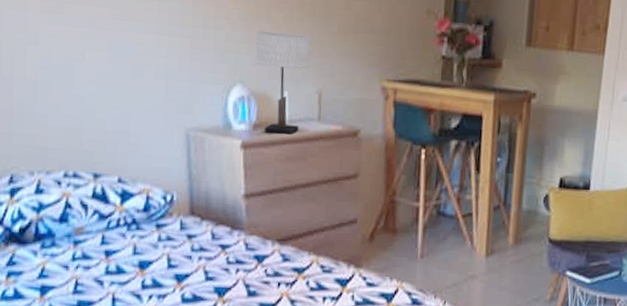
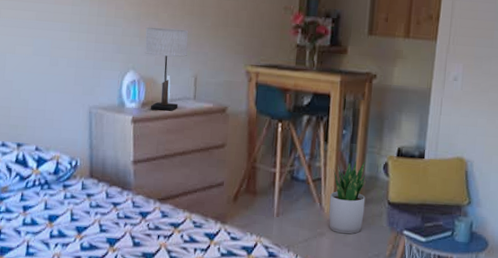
planter: none [481,193,526,277] -> present [328,161,368,235]

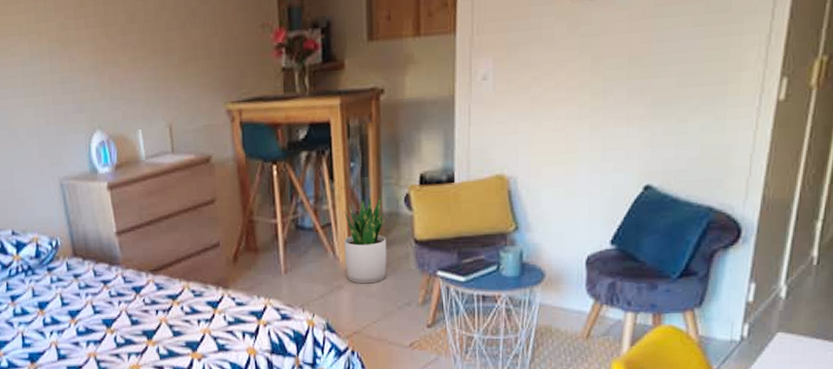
table lamp: present [144,27,189,112] -> none [105,72,157,173]

